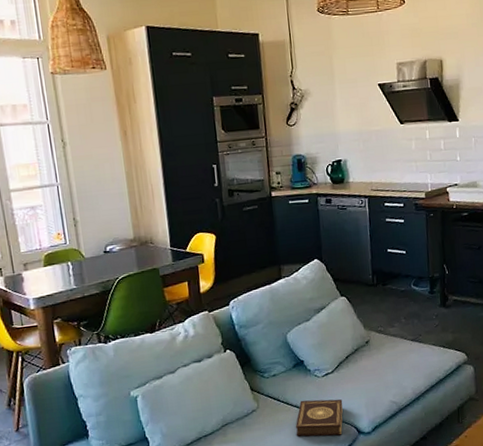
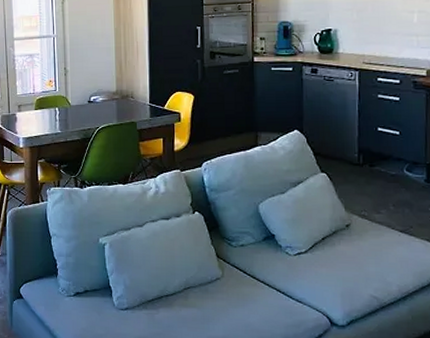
book: present [295,399,343,437] -> none [260,277,316,323]

